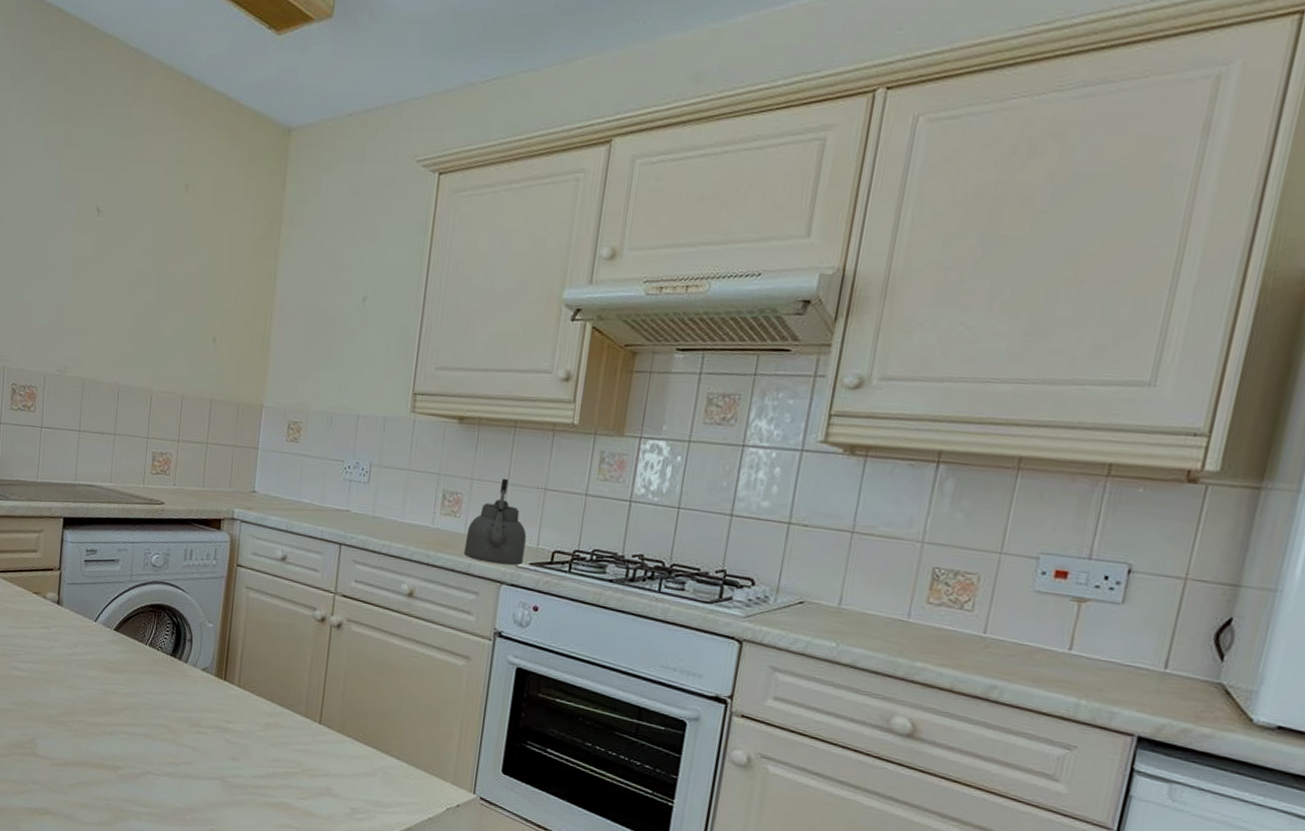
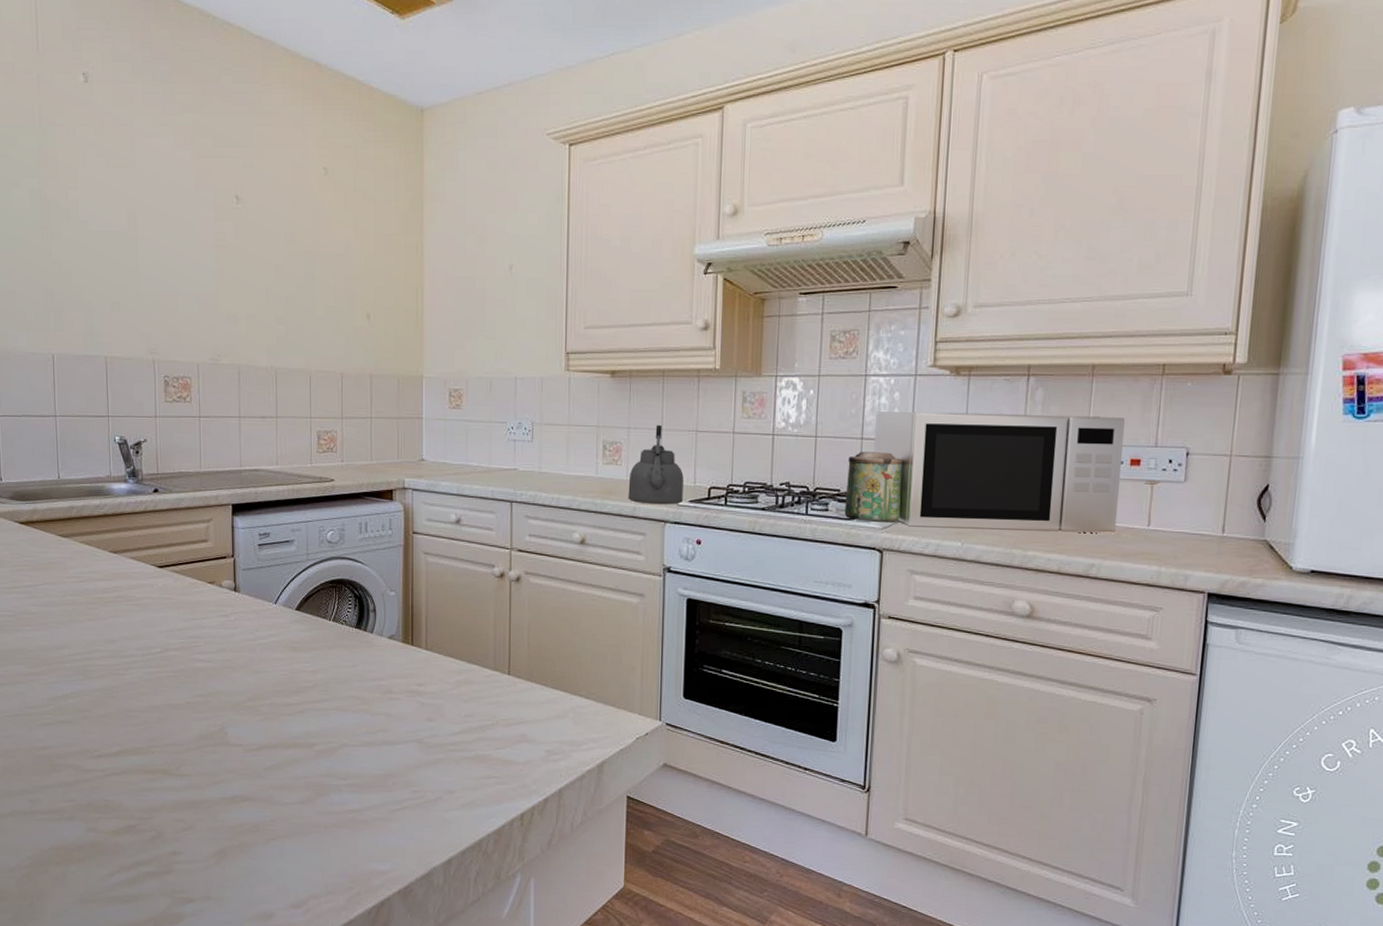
canister: none [702,529,777,612] -> present [844,452,903,522]
microwave: none [744,487,1054,654] -> present [874,412,1125,533]

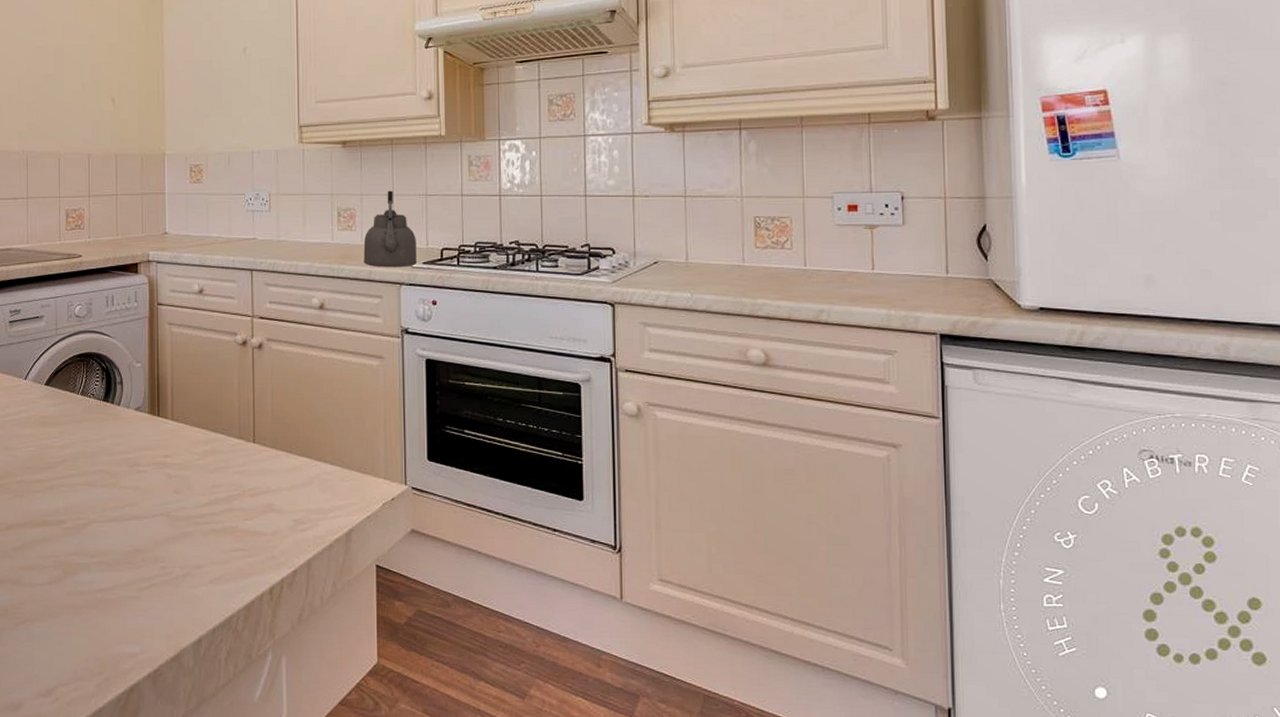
canister: present [844,452,903,522] -> none [574,208,629,276]
microwave: present [874,412,1125,533] -> none [597,165,842,280]

